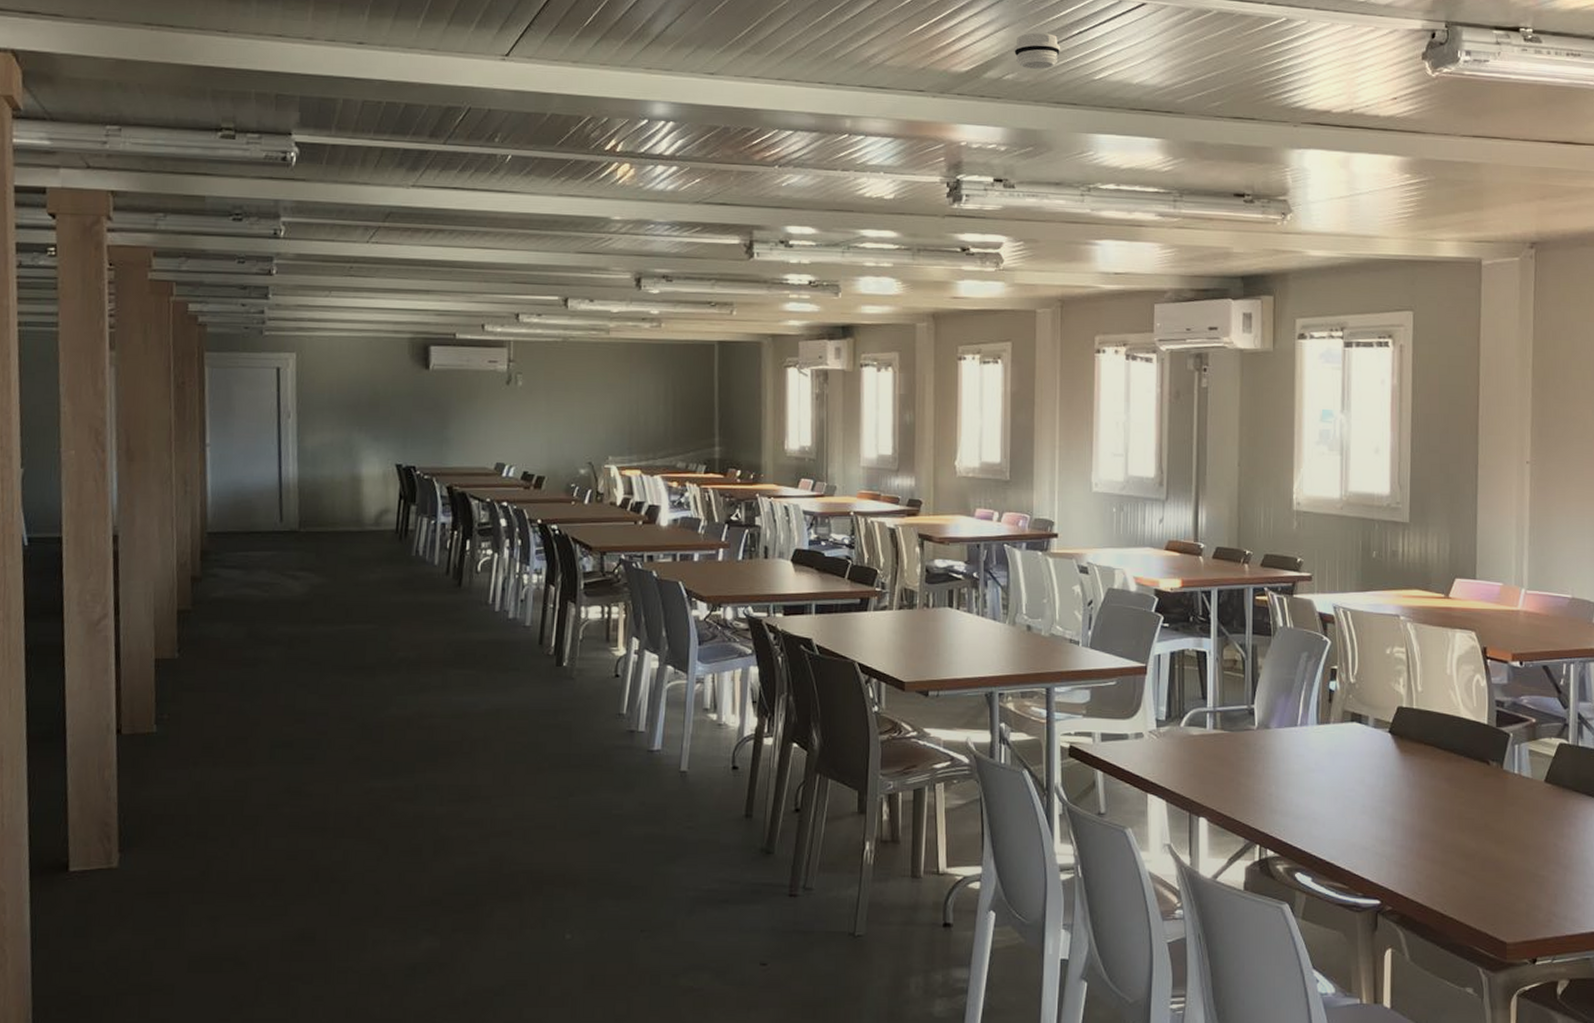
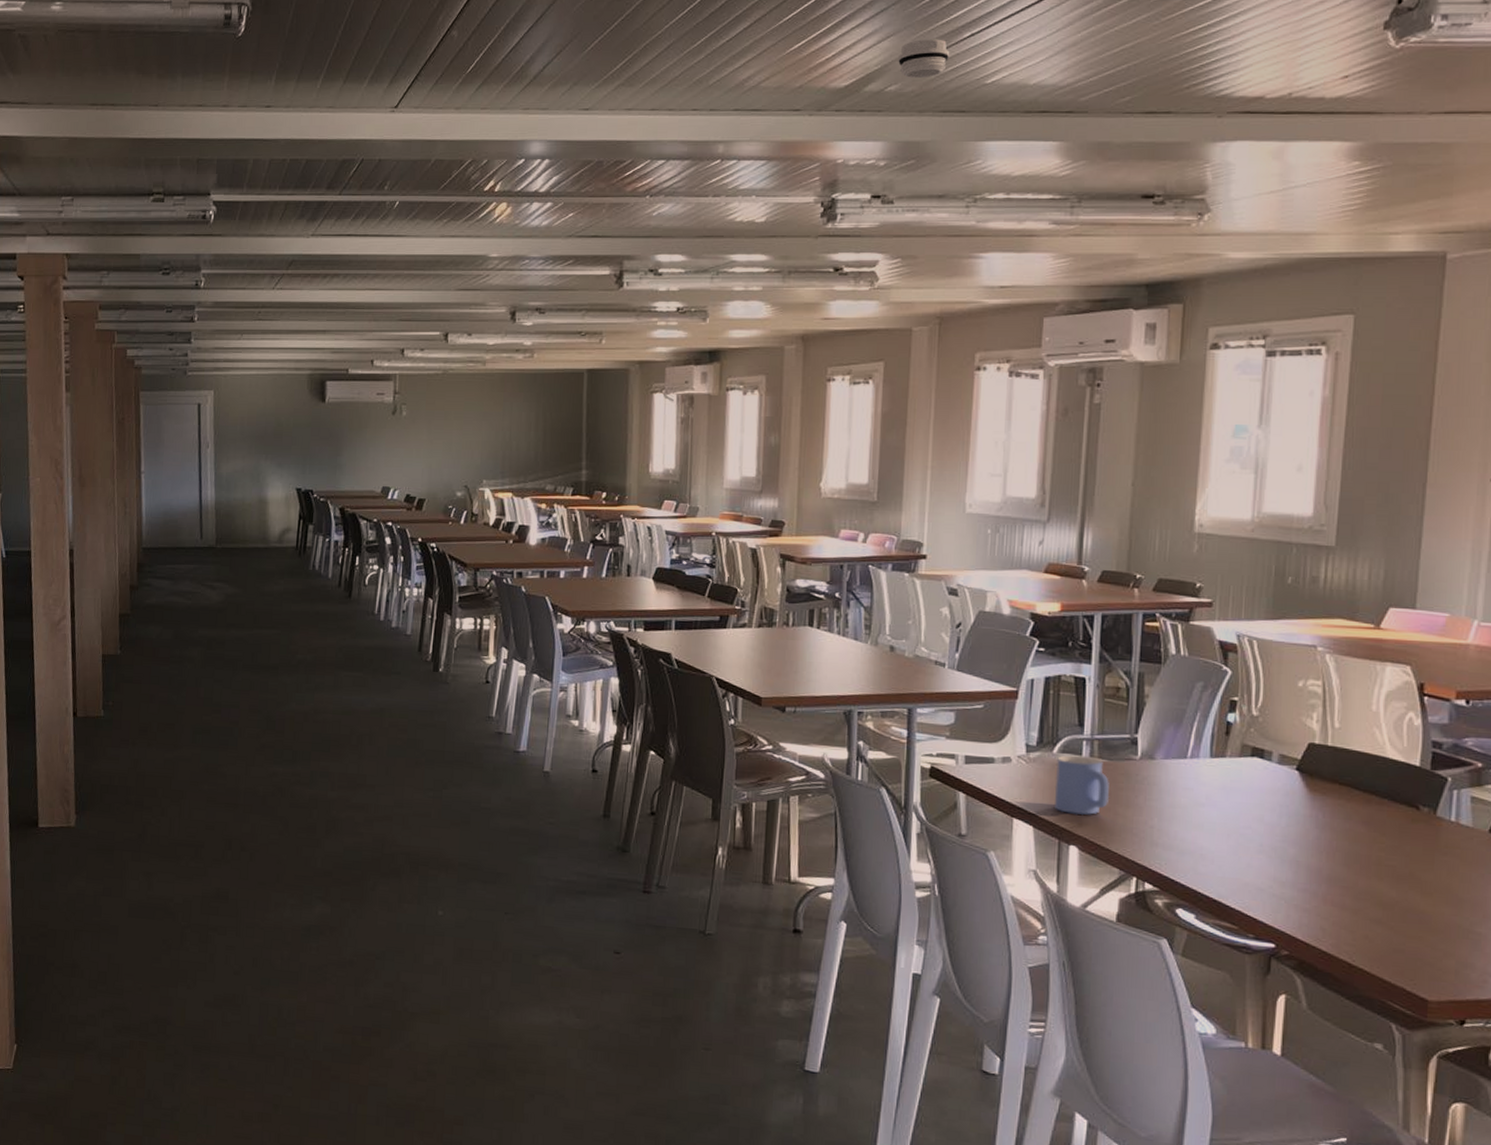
mug: none [1183,728,1233,787] -> present [1054,755,1110,816]

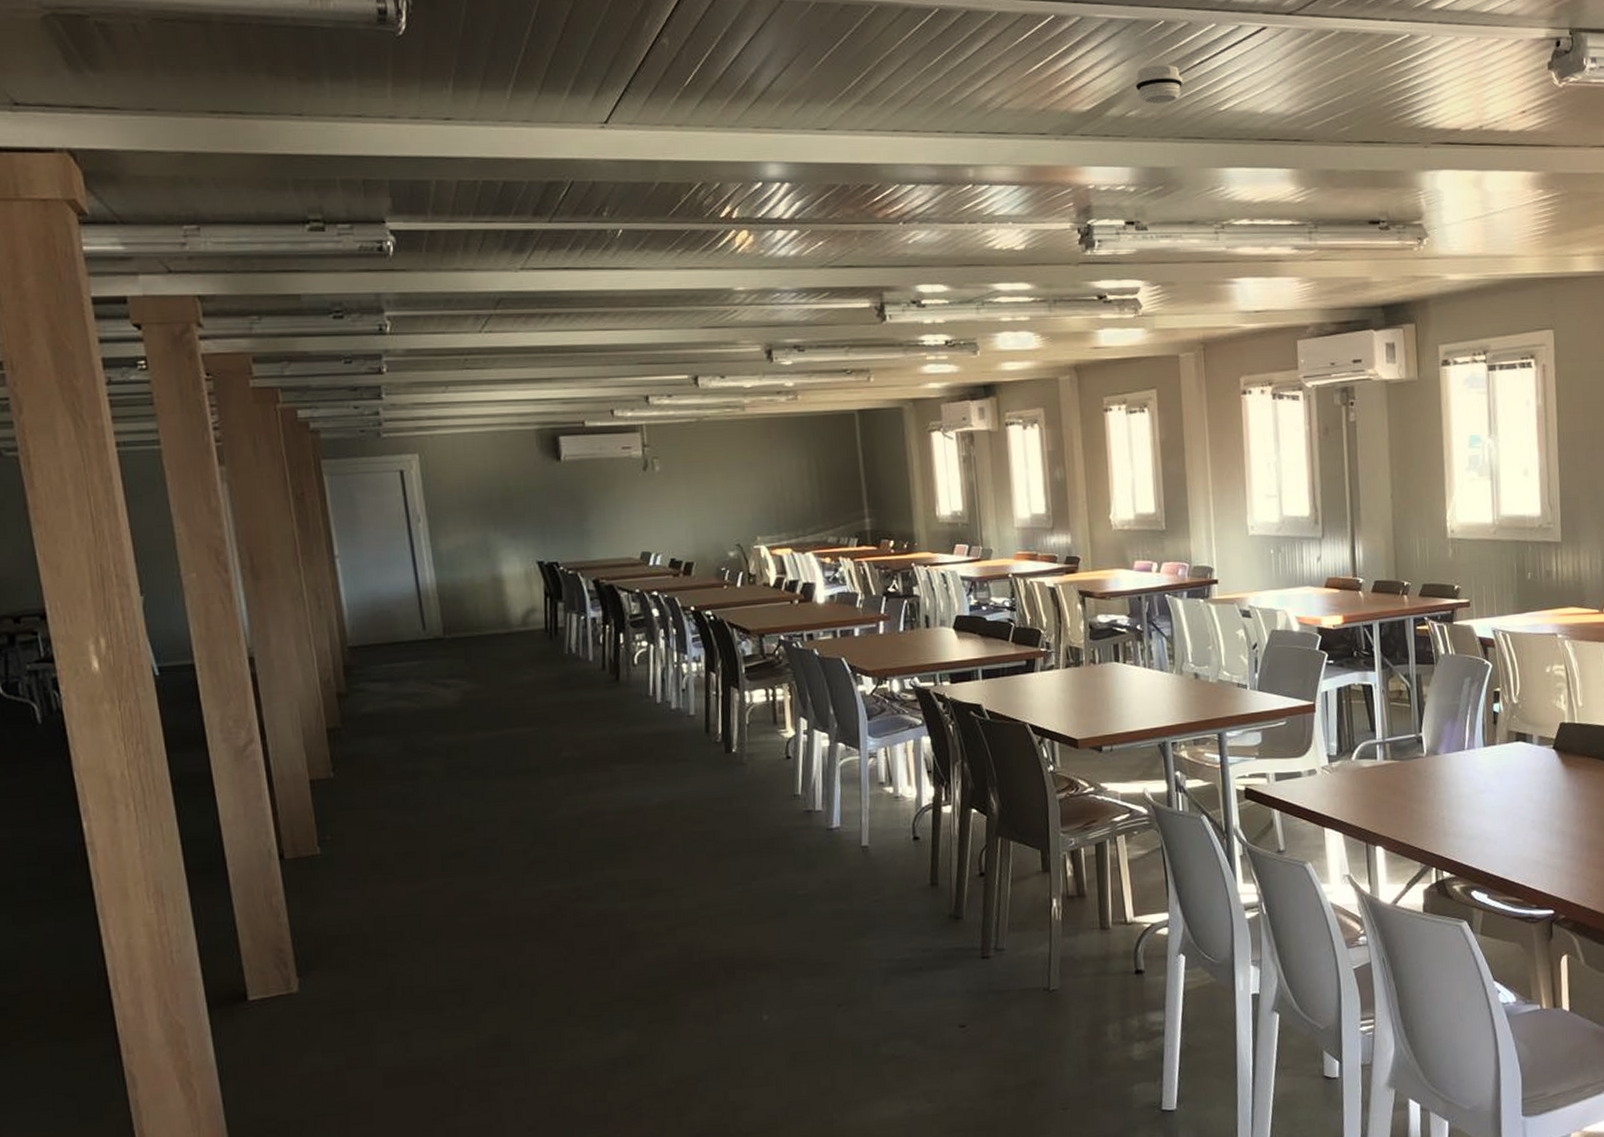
mug: present [1054,755,1110,816] -> none [1356,759,1405,817]

